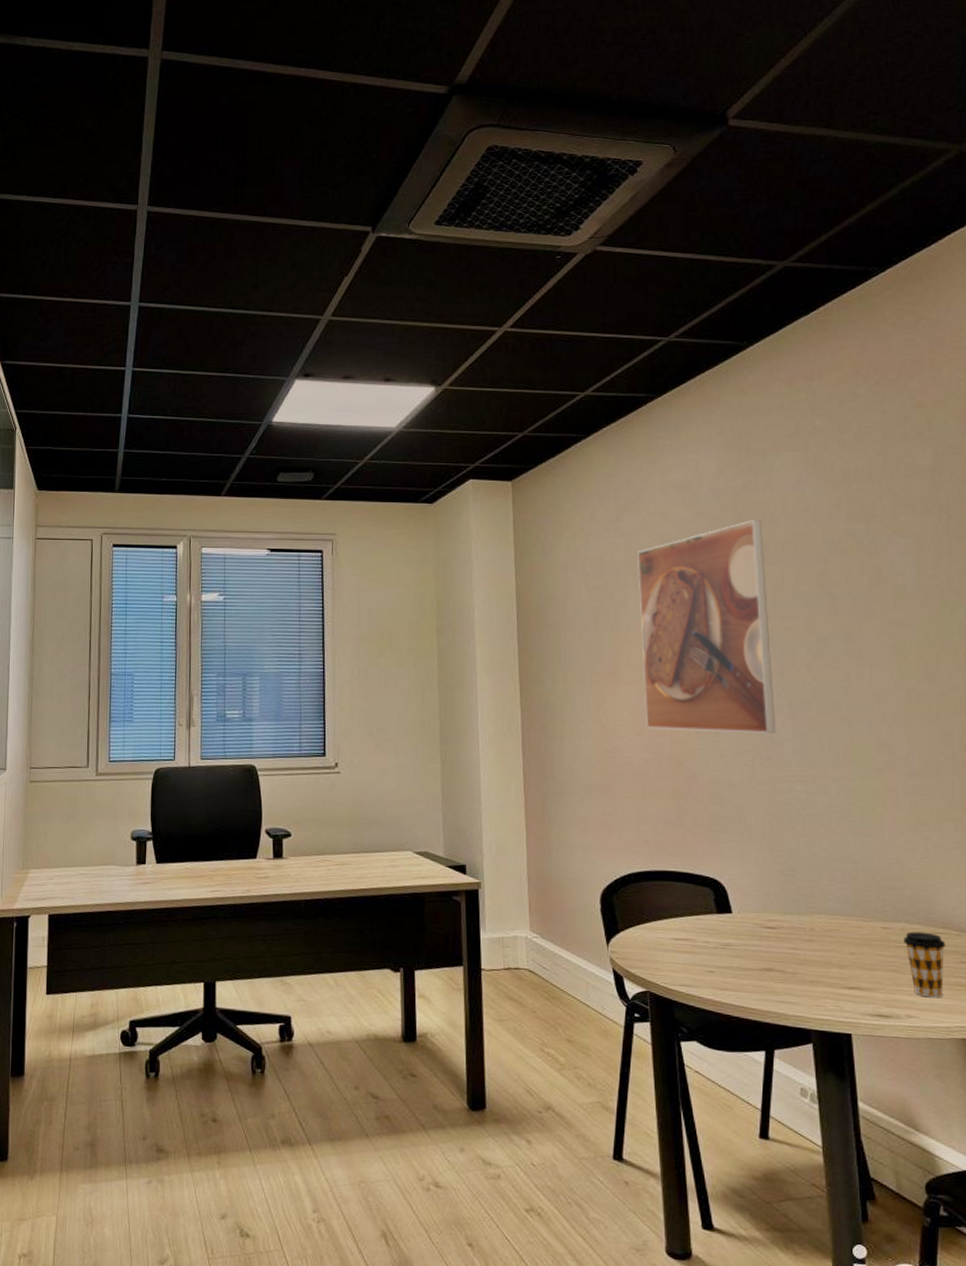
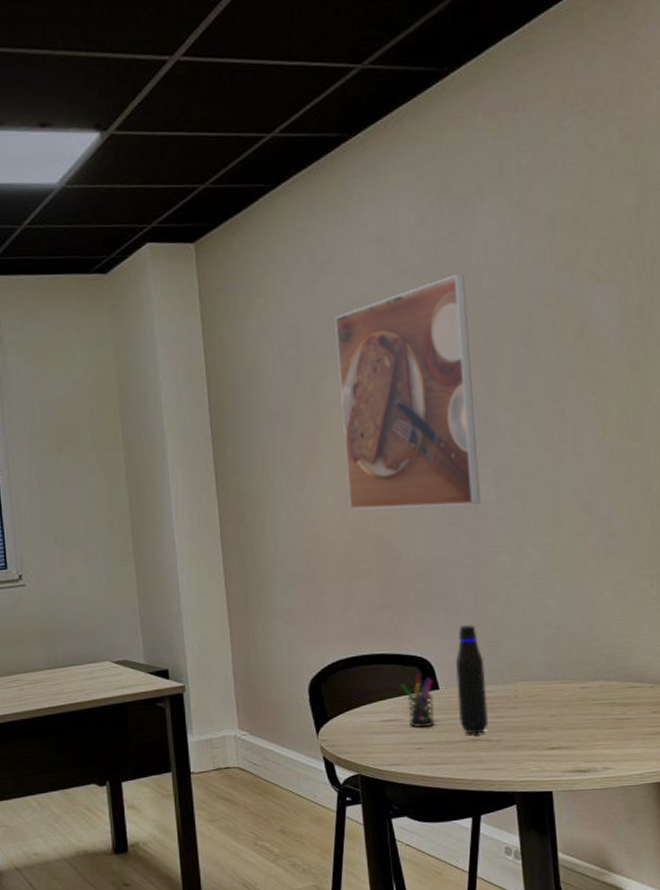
pen holder: none [692,895,727,950] -> present [400,674,435,727]
water bottle: none [749,850,783,964] -> present [455,624,489,735]
coffee cup: present [903,931,946,998] -> none [601,687,641,749]

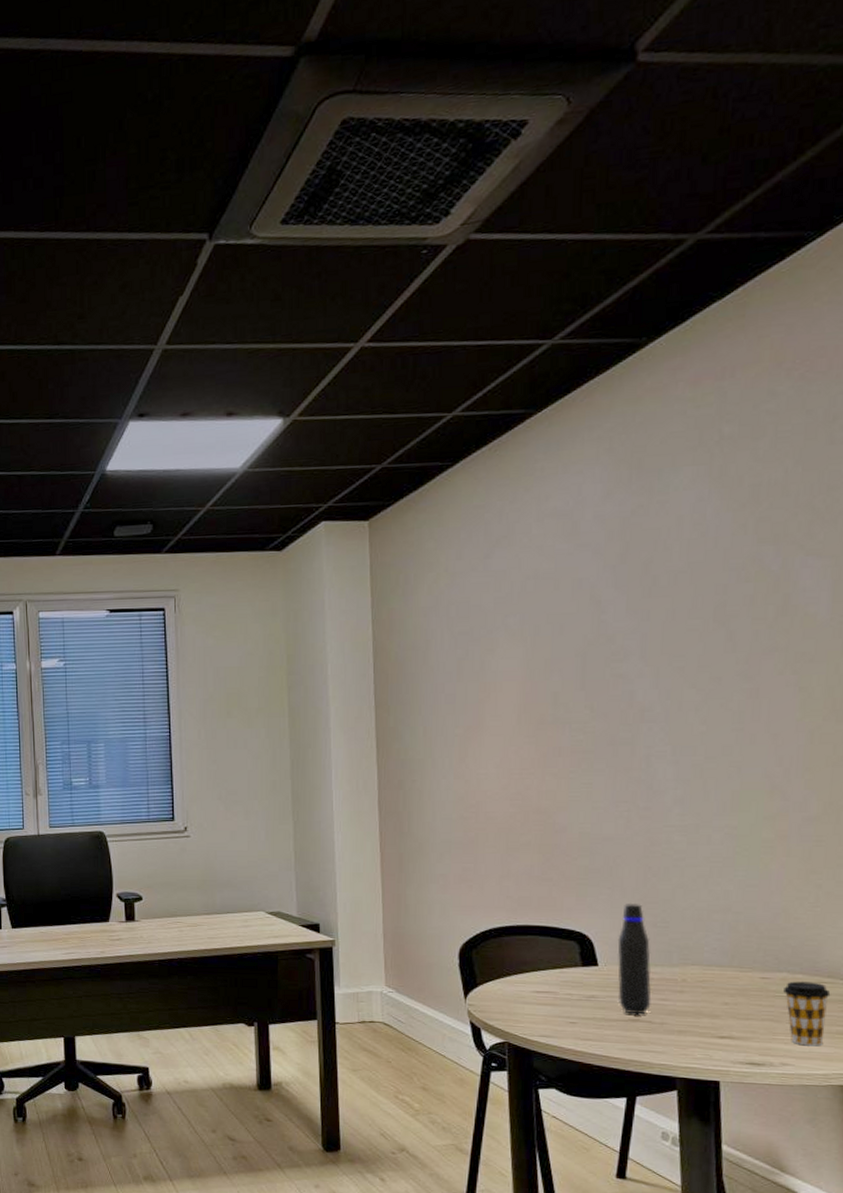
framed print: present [335,273,481,510] -> none [508,547,657,782]
pen holder: present [400,674,435,727] -> none [555,948,592,1002]
coffee cup: none [601,687,641,749] -> present [783,981,831,1046]

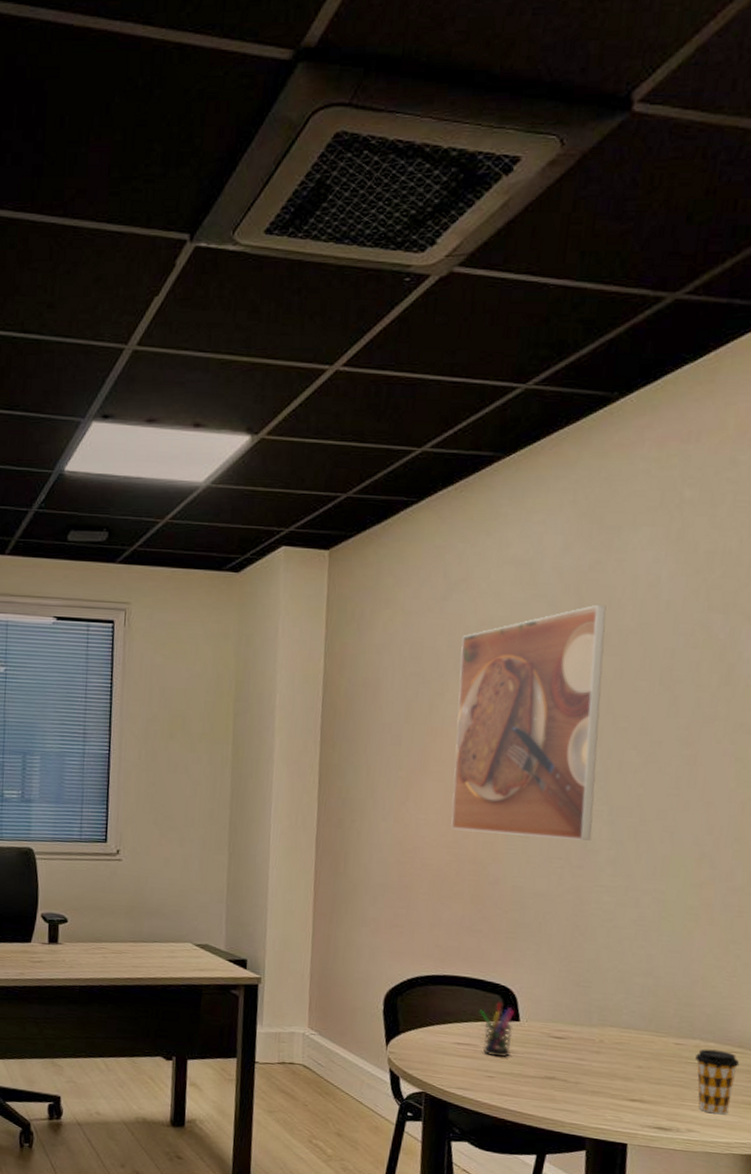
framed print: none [508,547,657,782] -> present [451,604,606,841]
pen holder: none [555,948,592,1002] -> present [478,1002,514,1057]
water bottle: present [617,902,652,1015] -> none [536,960,572,1073]

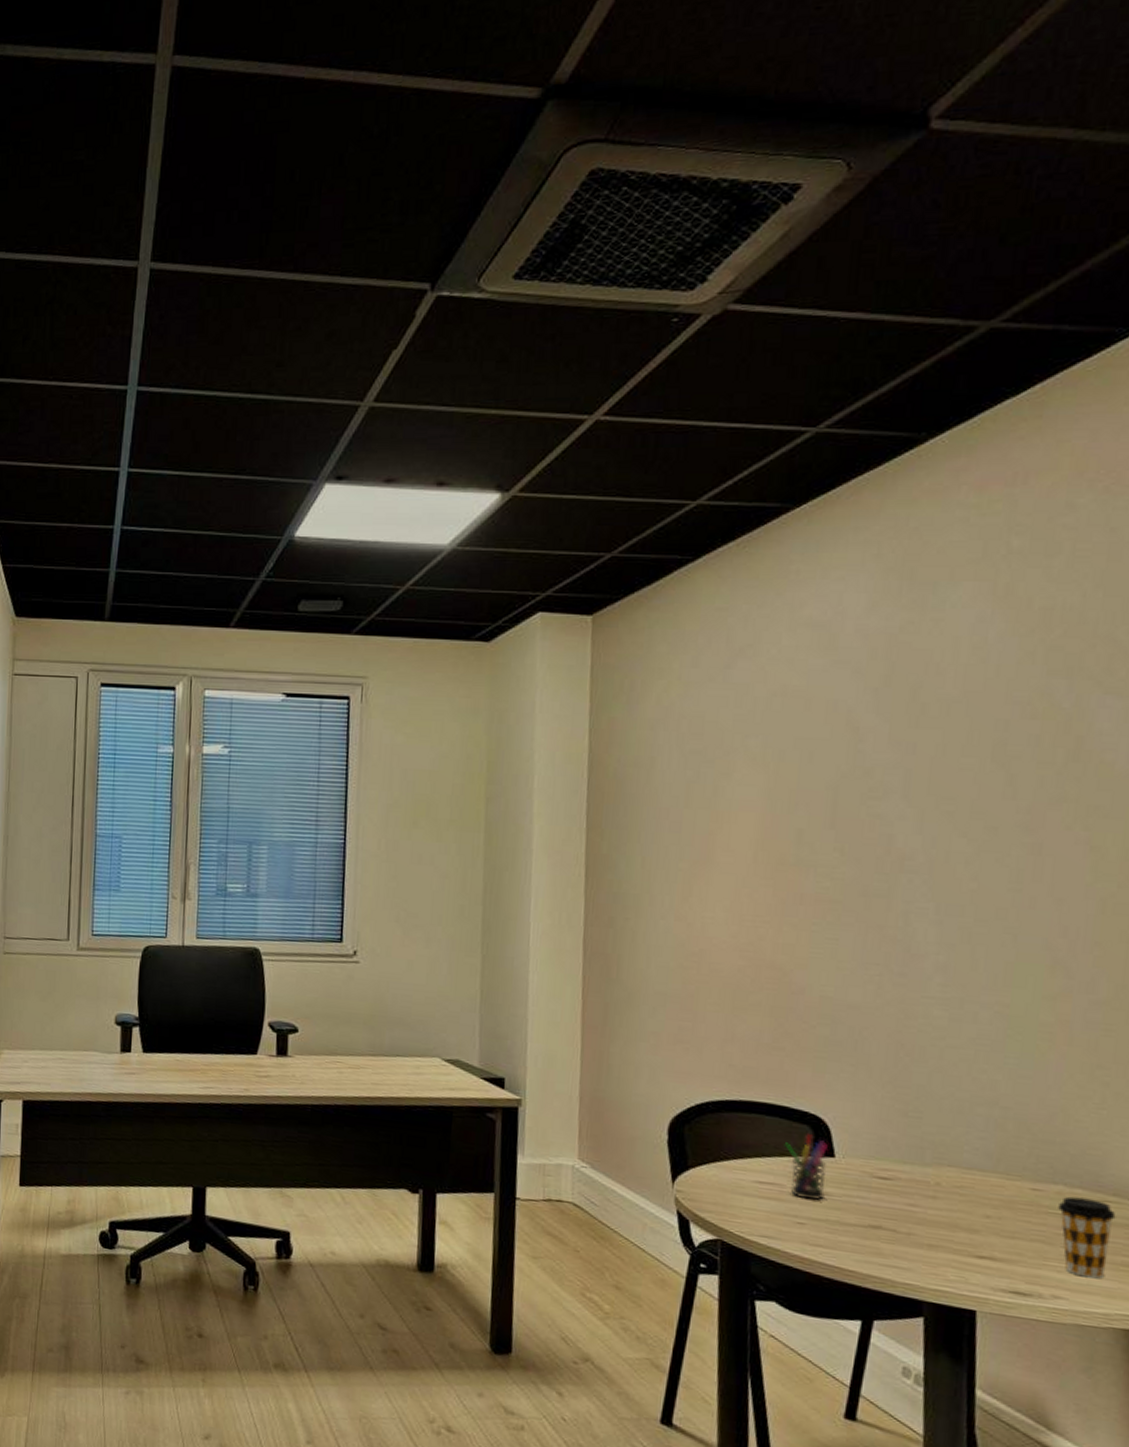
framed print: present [451,604,606,841] -> none [743,670,923,944]

